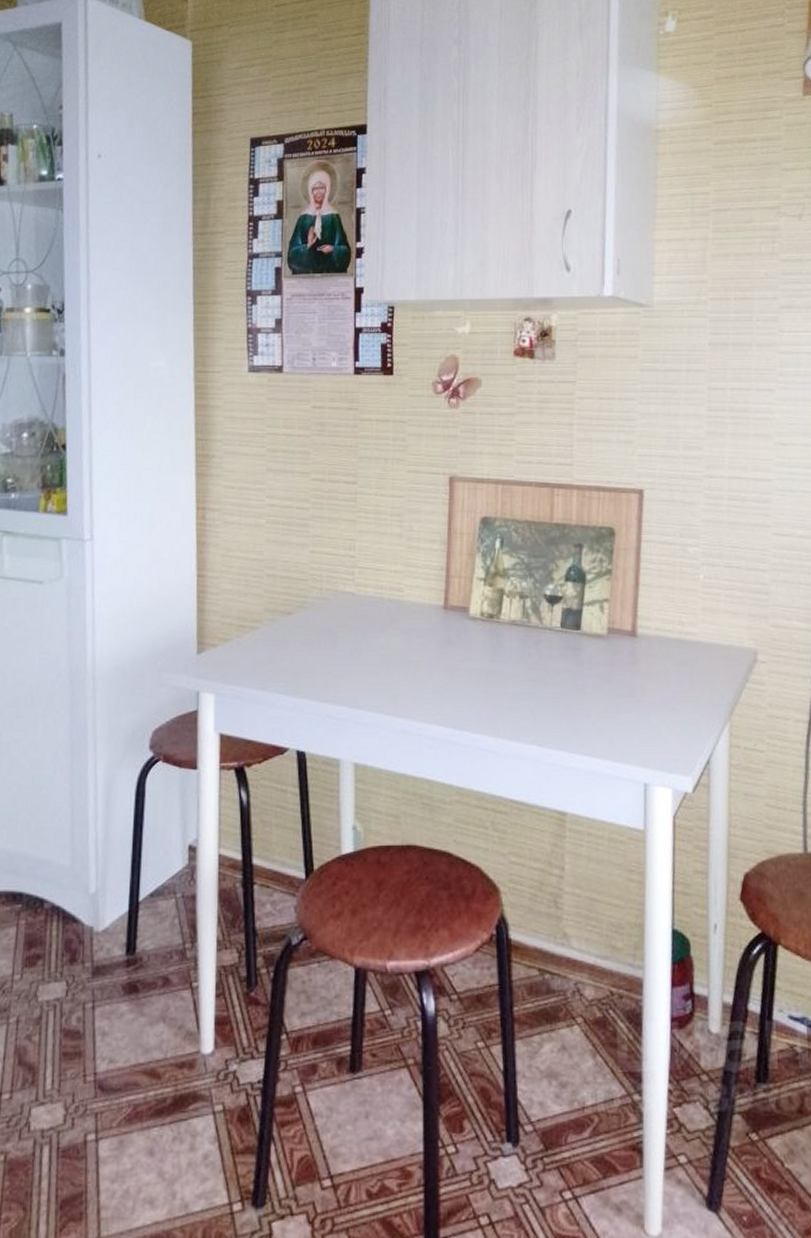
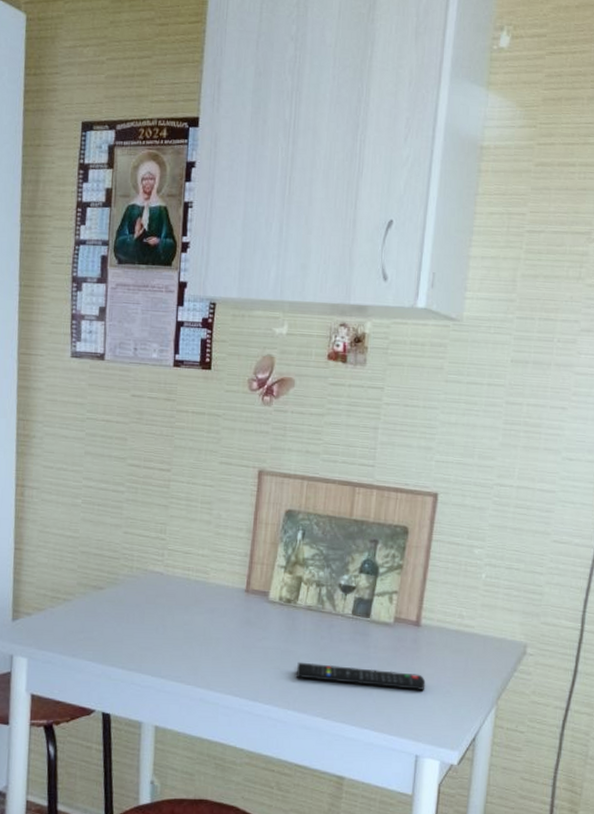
remote control: none [505,683,648,709] -> present [297,662,426,690]

